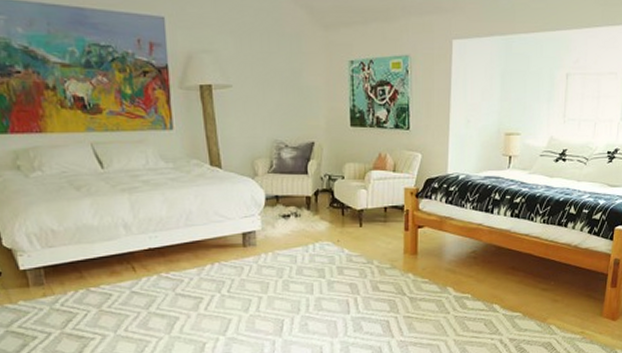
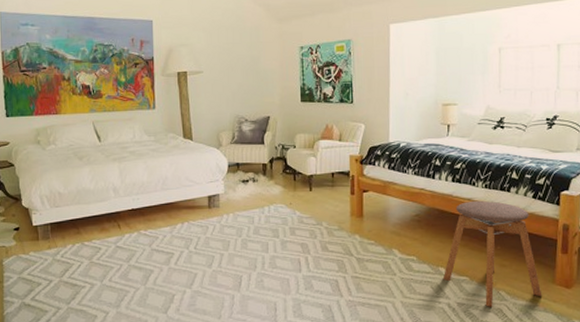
stool: none [496,236,590,342] -> present [442,201,543,307]

